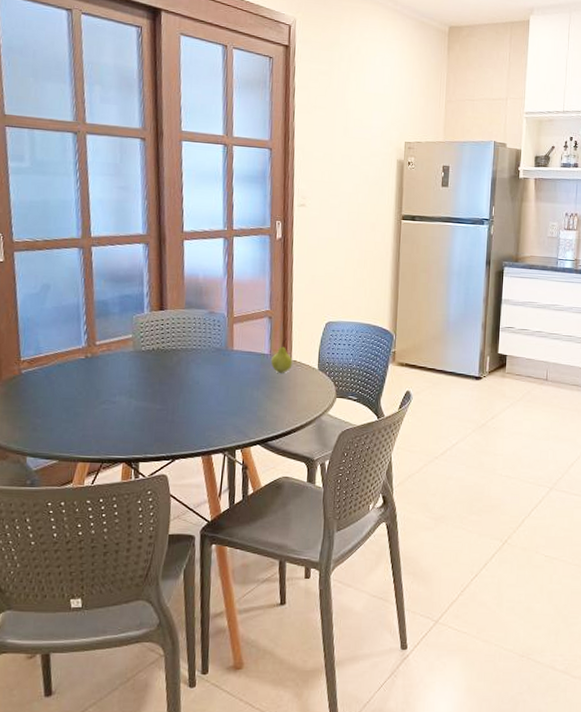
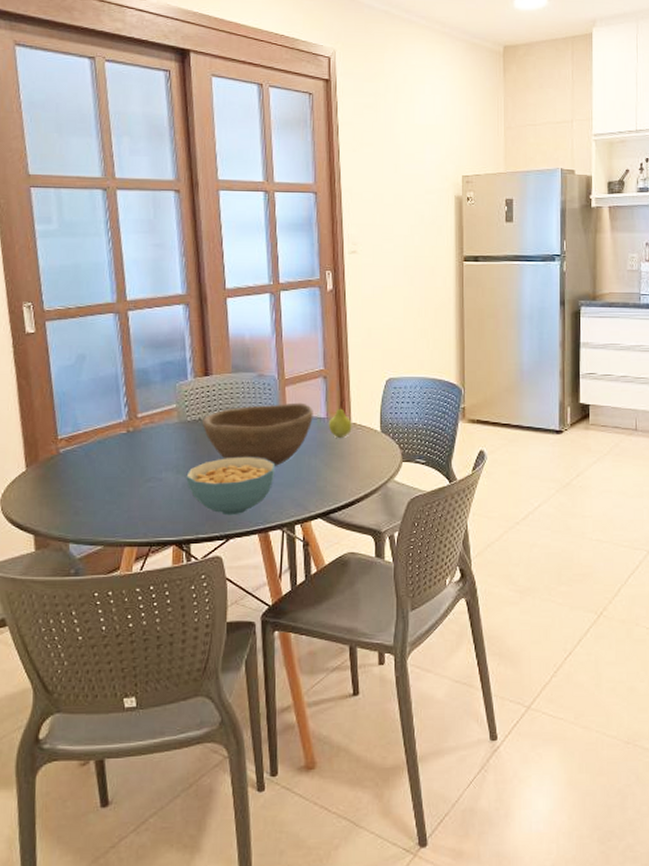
cereal bowl: none [138,385,220,439] -> present [186,456,274,516]
bowl: none [156,339,258,396] -> present [203,402,313,466]

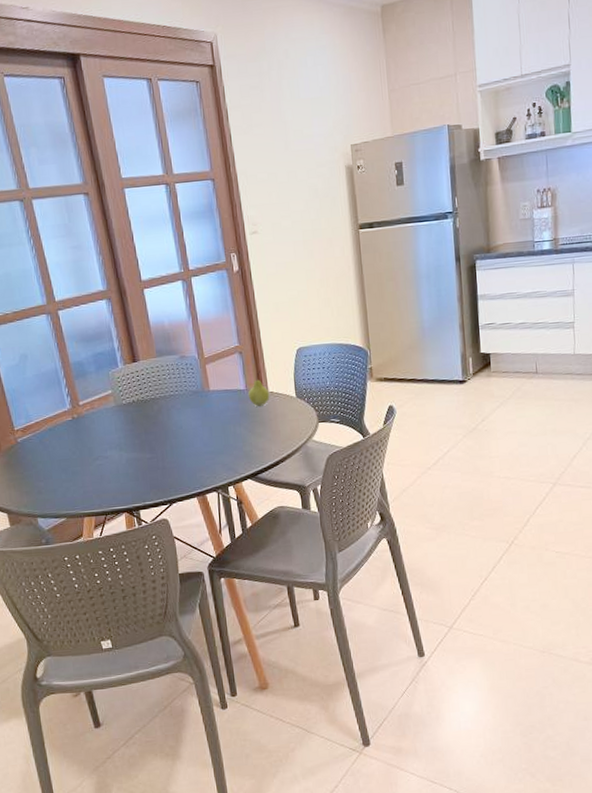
cereal bowl: present [186,456,274,516] -> none [128,430,205,484]
bowl: present [203,402,313,466] -> none [136,378,234,437]

